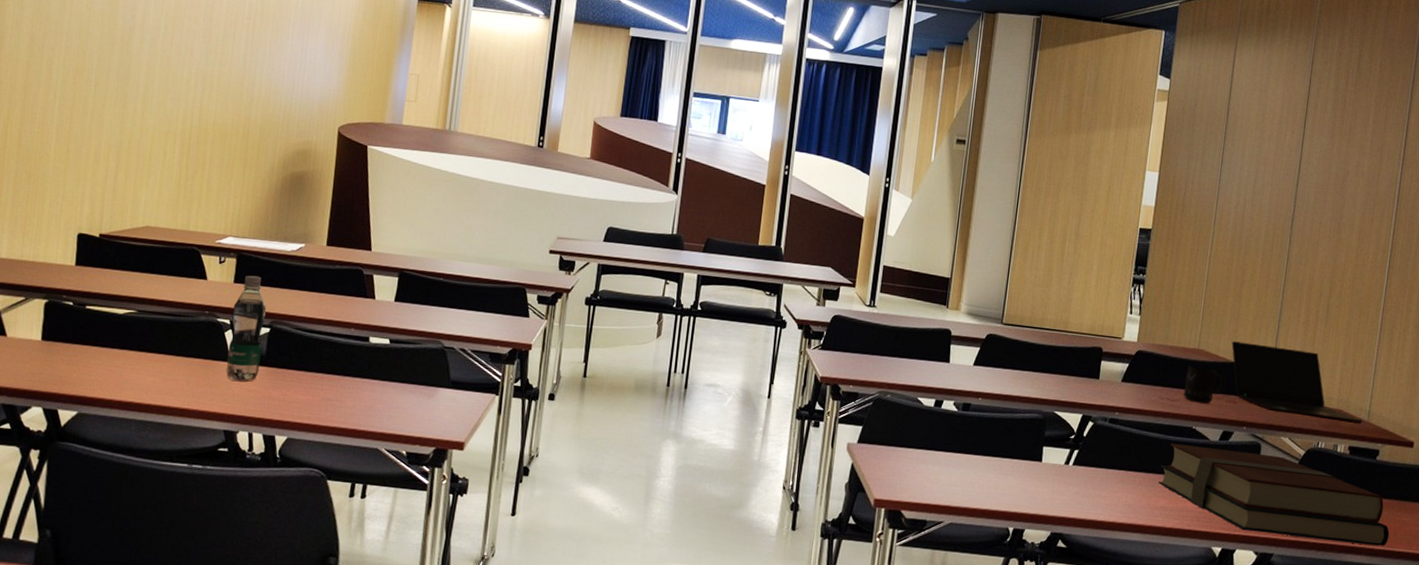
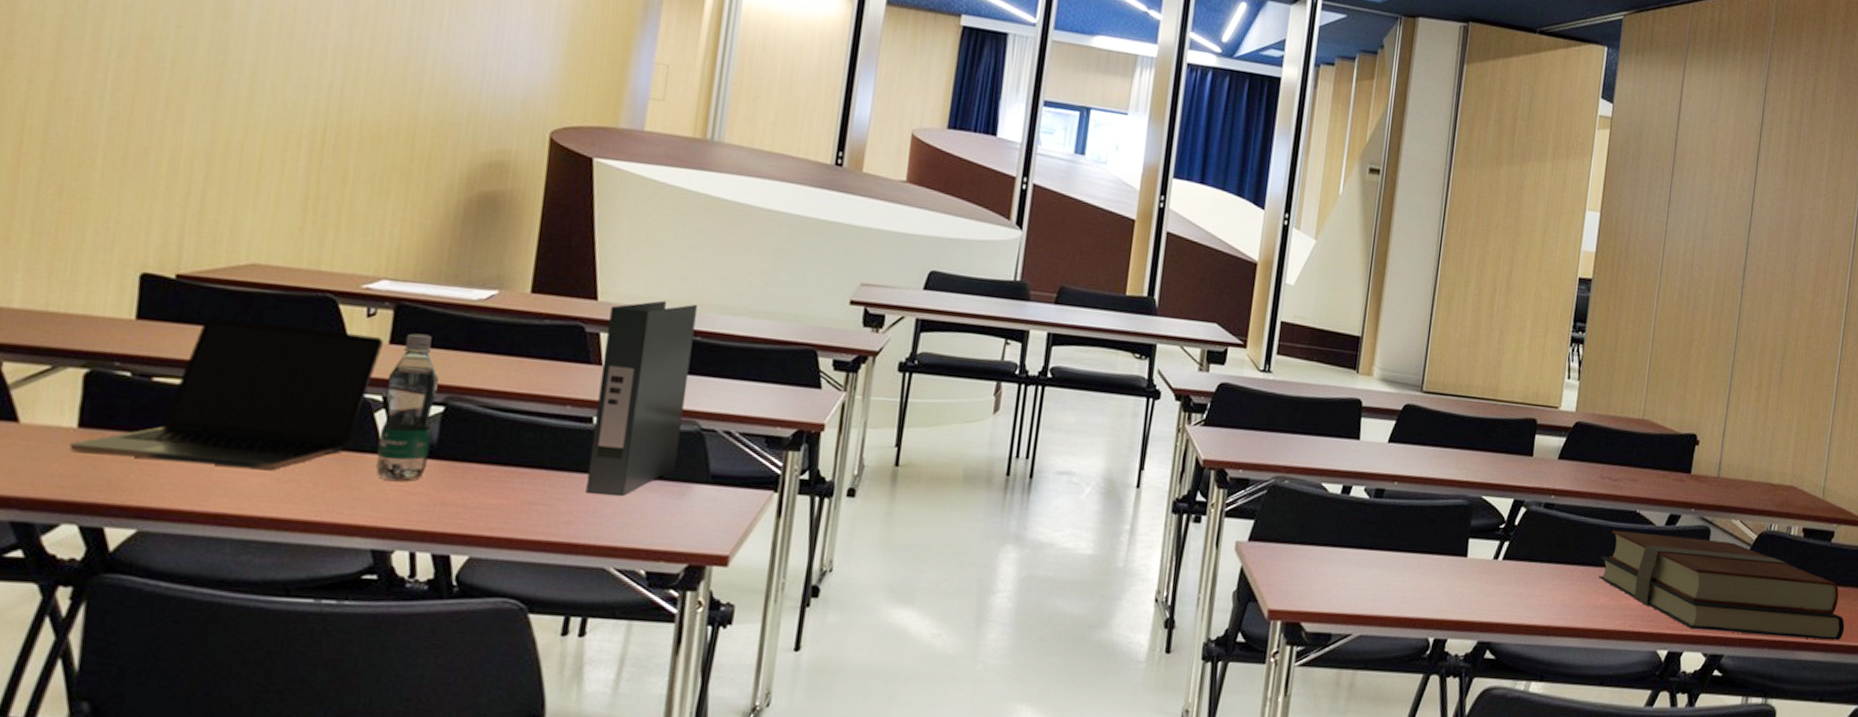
laptop: none [36,264,231,372] -> present [69,317,385,471]
binder: none [365,251,441,397] -> present [586,300,699,497]
mug: present [1183,365,1226,404] -> none [1626,438,1673,483]
laptop: present [1231,341,1363,424] -> none [1679,409,1818,502]

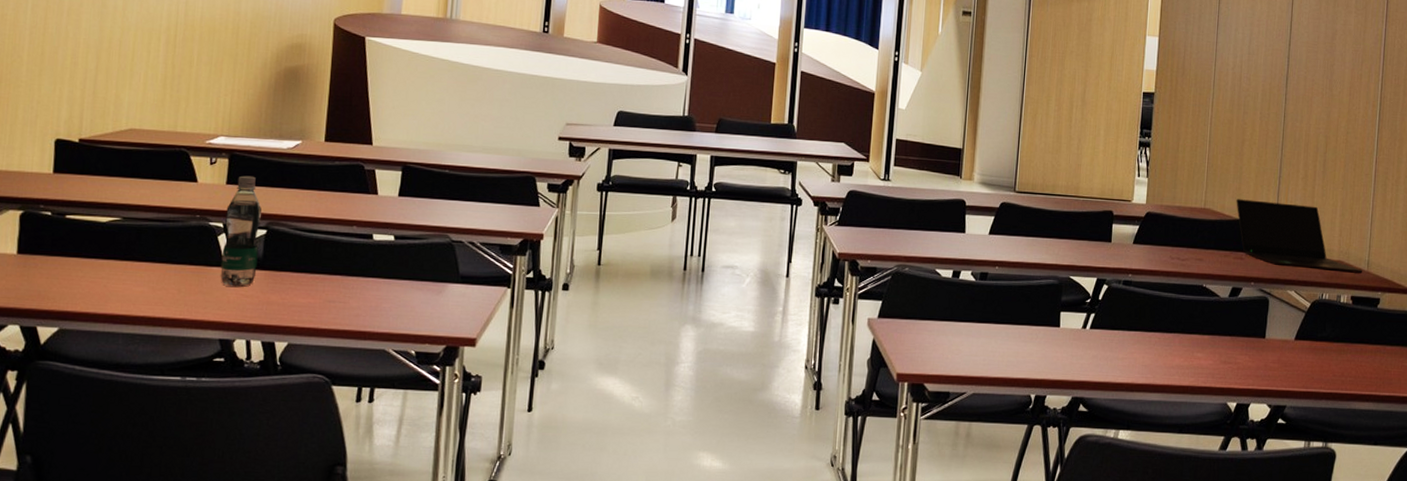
laptop: present [69,317,385,471] -> none [12,169,223,282]
binder: present [586,300,699,497] -> none [370,143,446,295]
books: present [1599,530,1845,641] -> none [1173,301,1394,392]
laptop: none [1679,409,1818,502] -> present [1236,199,1363,273]

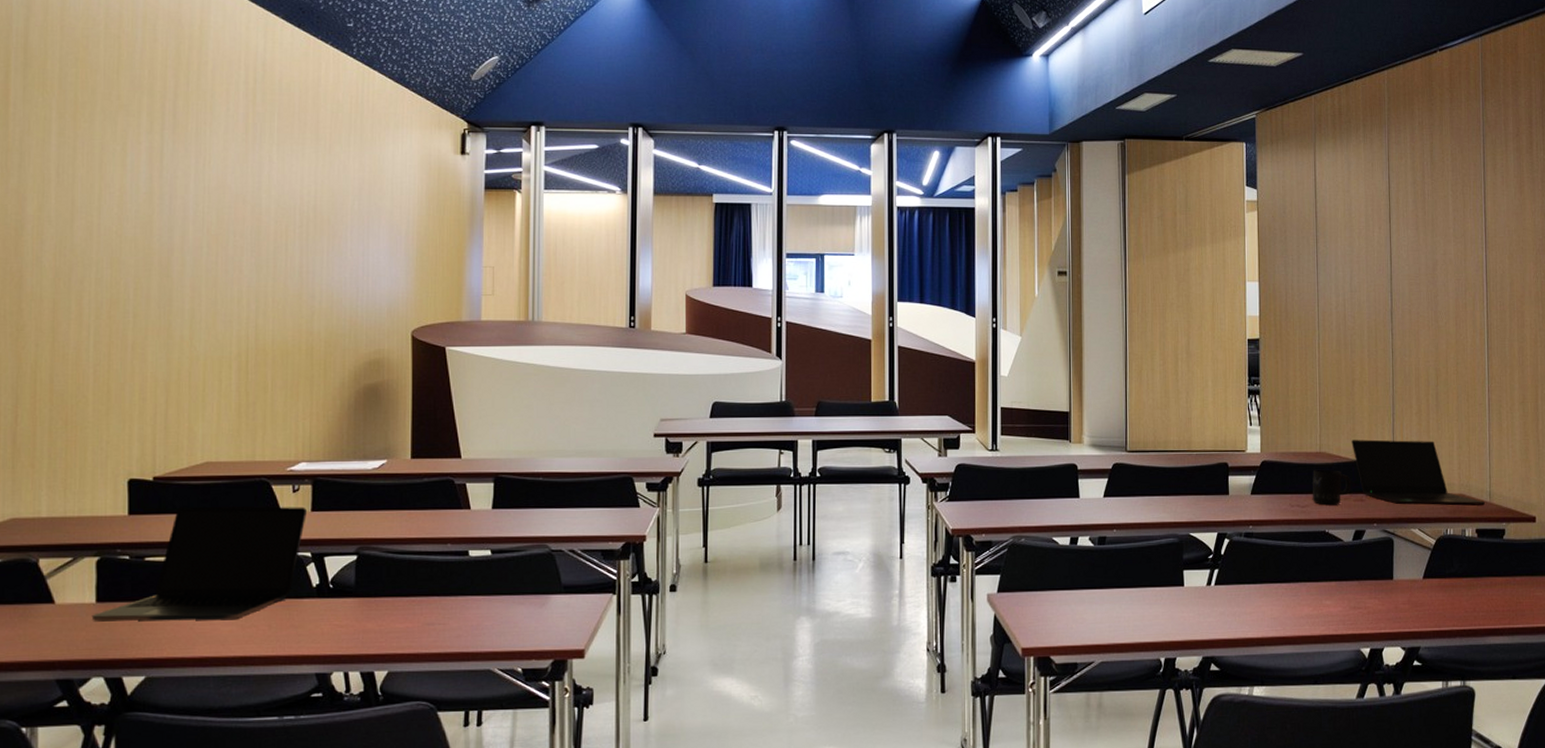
laptop: none [12,169,223,282] -> present [91,506,308,621]
bottle: present [220,175,262,288] -> none [312,501,350,619]
mug: none [1192,224,1233,261] -> present [1312,469,1351,506]

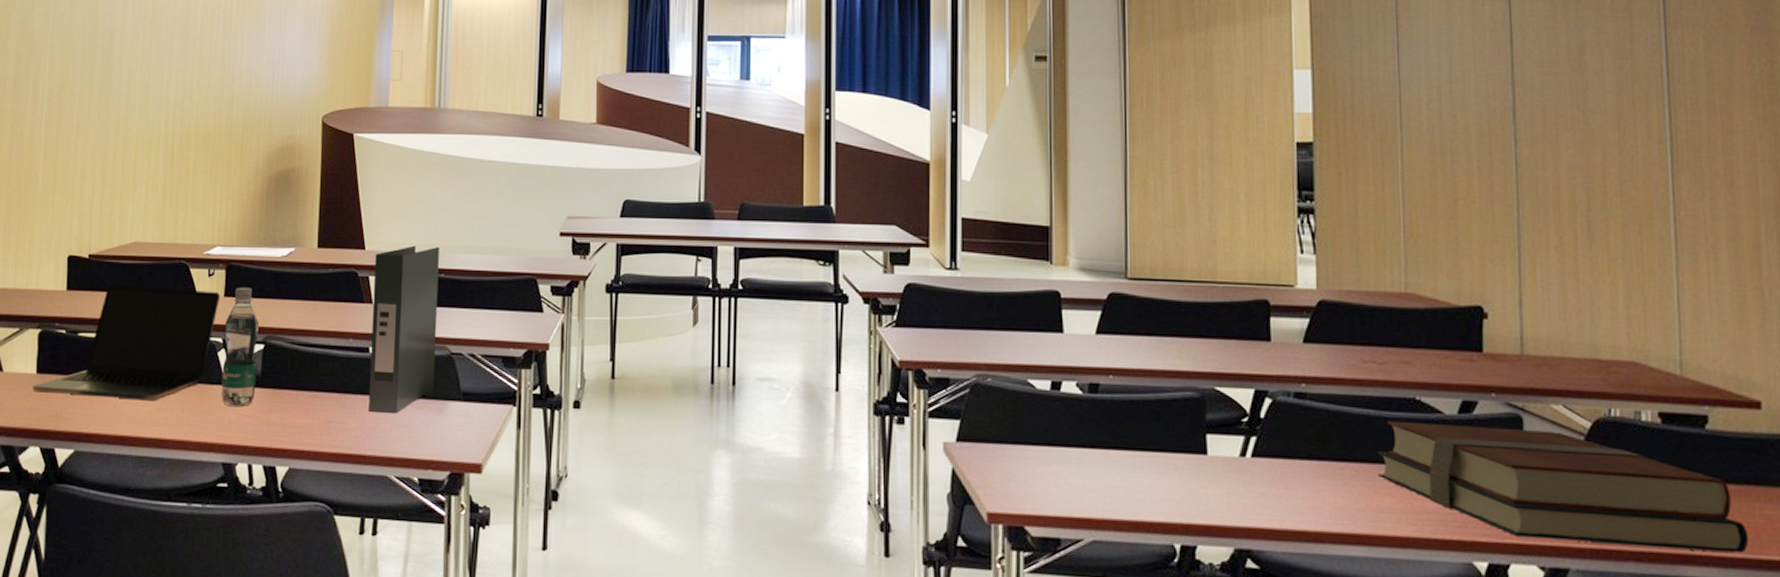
bottle: none [312,501,350,619] -> present [221,287,258,407]
binder: none [469,451,538,612] -> present [368,245,440,414]
books: none [1300,548,1527,628] -> present [1377,420,1749,553]
mug: present [1312,469,1351,506] -> none [1394,315,1455,365]
laptop: present [1351,439,1486,506] -> none [1454,279,1674,379]

